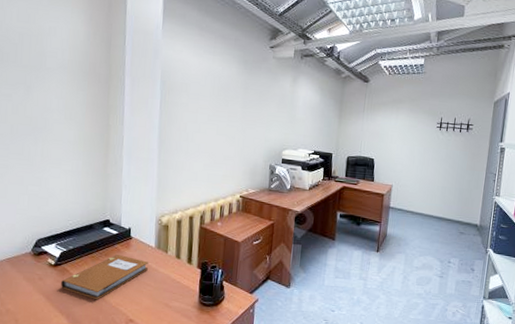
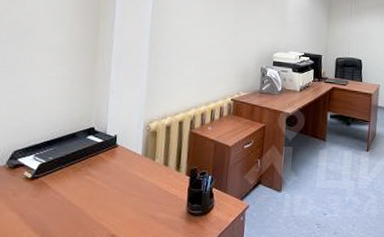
notebook: present [61,254,148,300] -> none [37,163,134,215]

